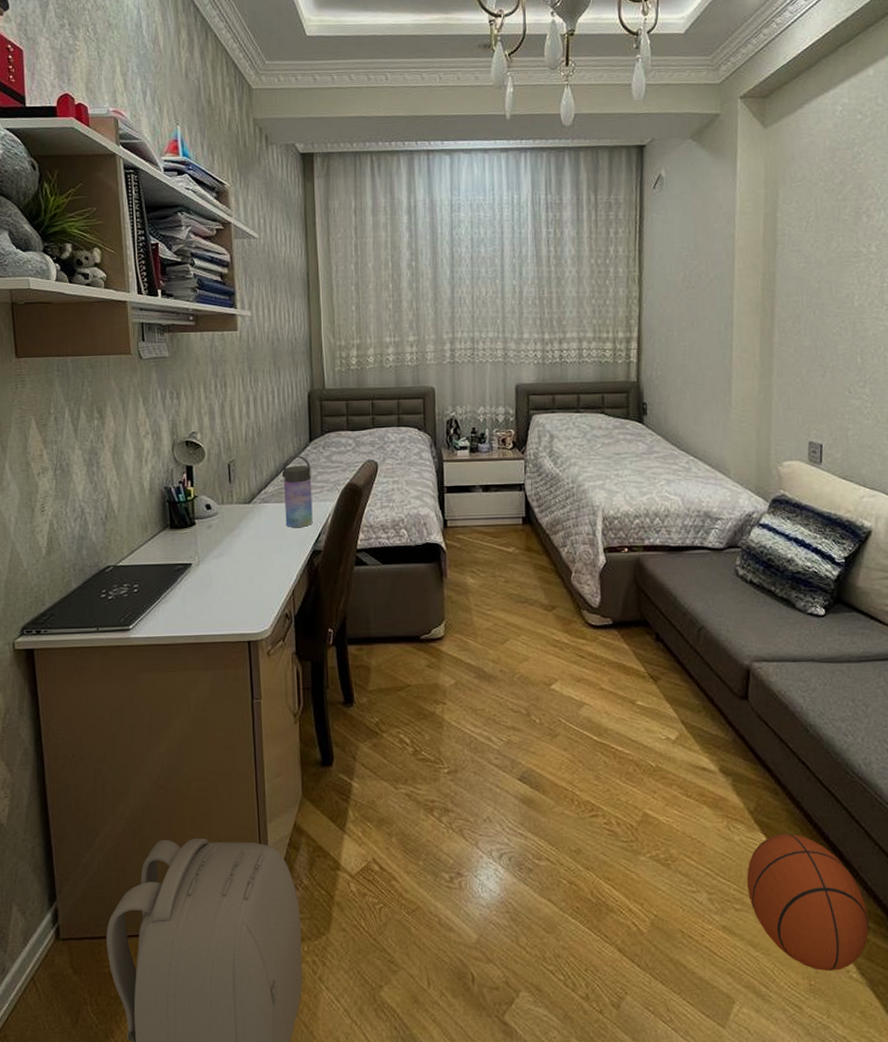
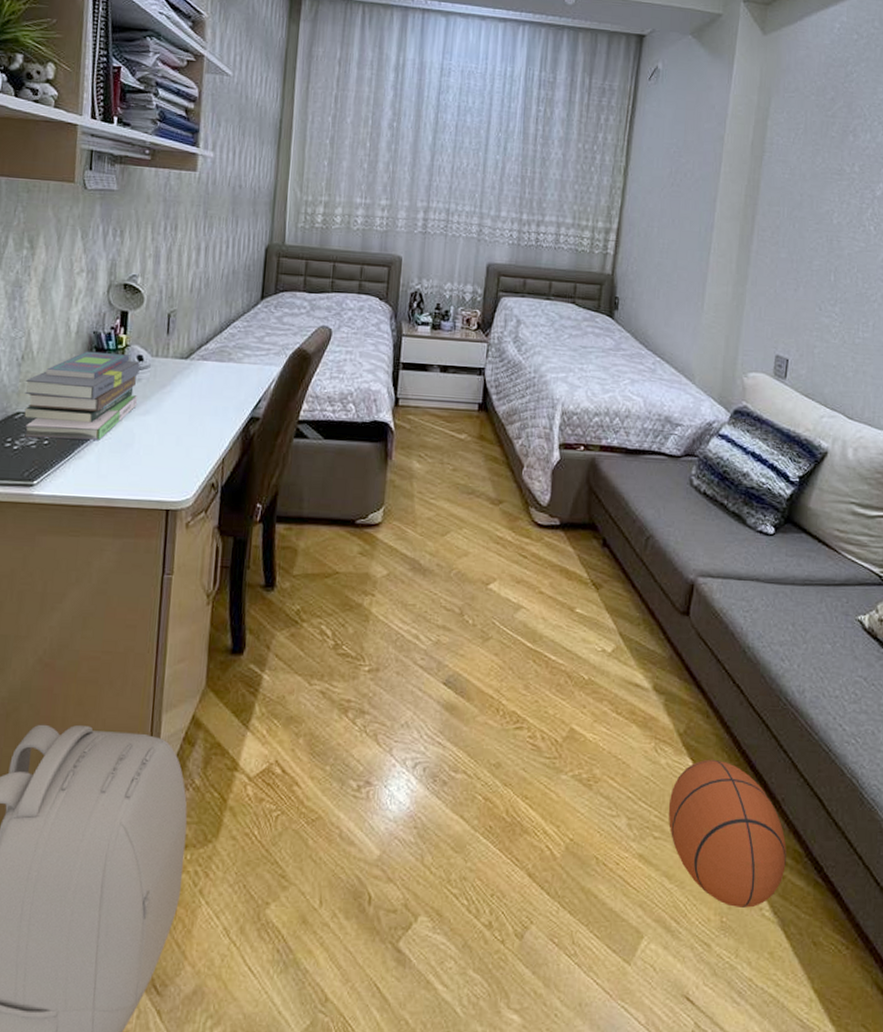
books: none [110,504,211,587] -> present [24,351,140,440]
water bottle: present [281,455,313,528] -> none [224,312,260,391]

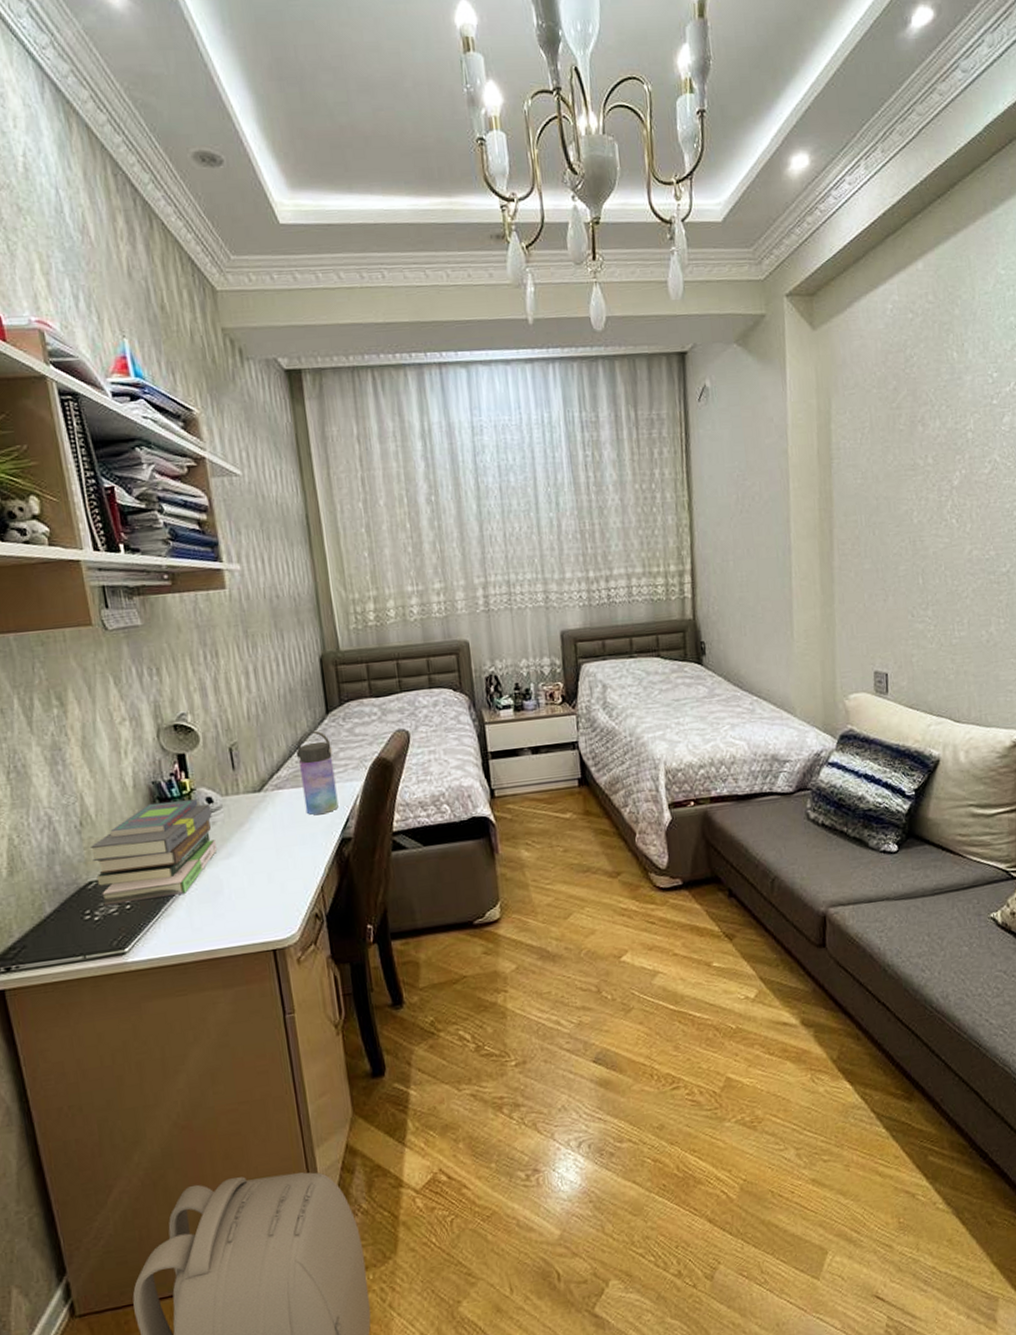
water bottle: none [224,312,260,391] -> present [295,730,339,816]
basketball: present [668,759,787,908] -> none [833,1076,953,1207]

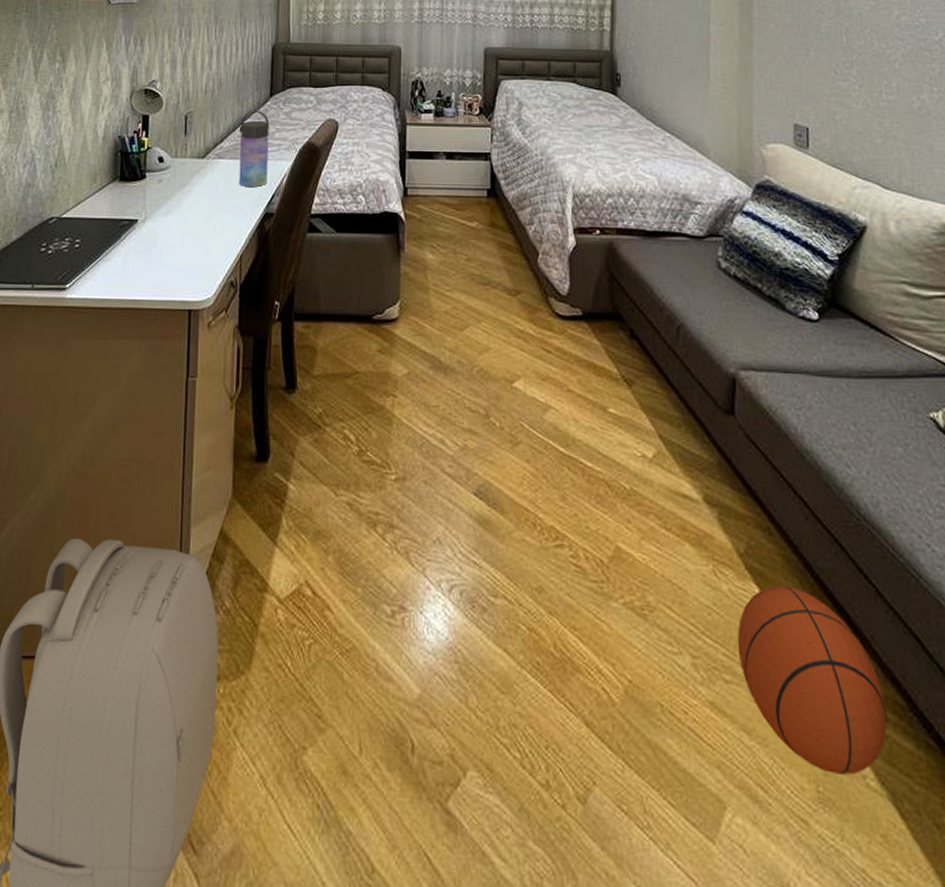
books: present [89,799,218,906] -> none [57,155,161,242]
basketball: none [833,1076,953,1207] -> present [737,585,887,775]

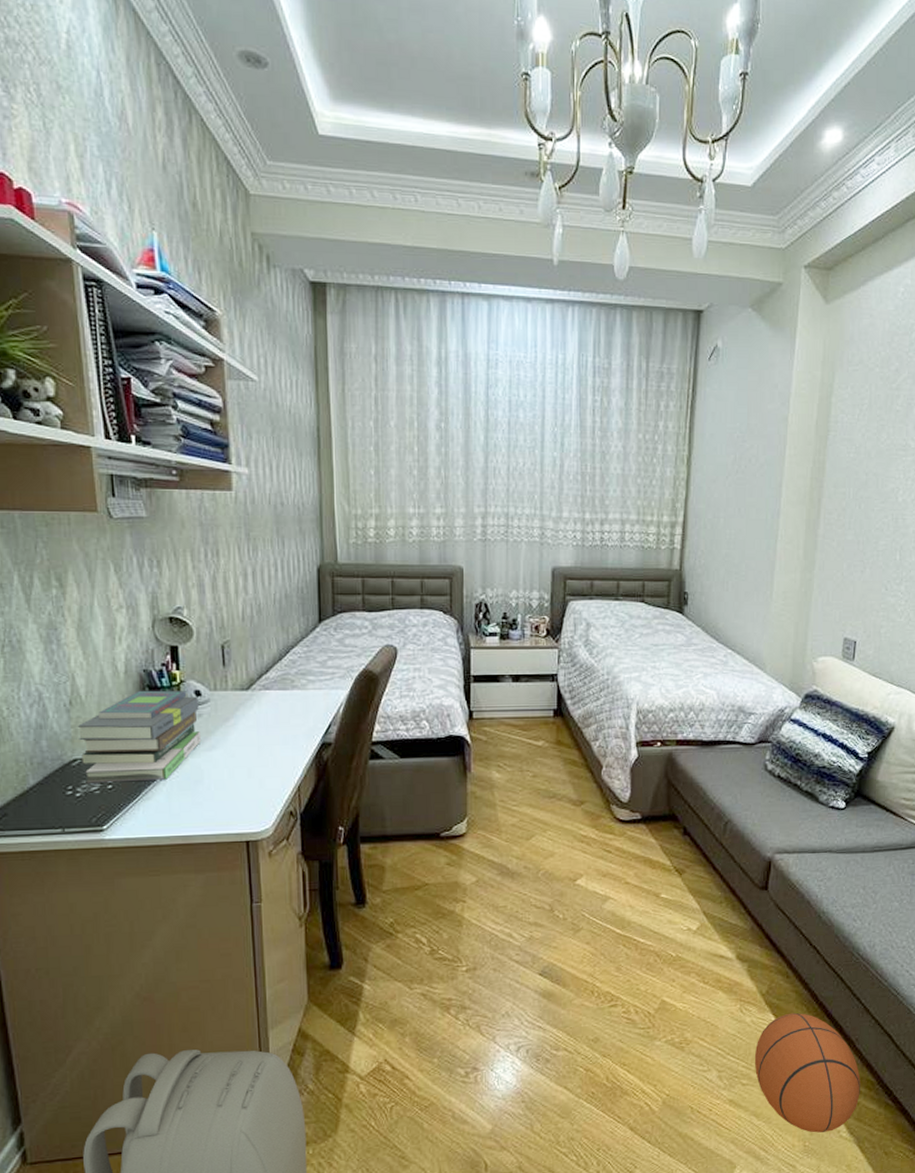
books: none [57,155,161,242] -> present [77,690,202,783]
water bottle: present [239,110,271,188] -> none [285,637,322,718]

